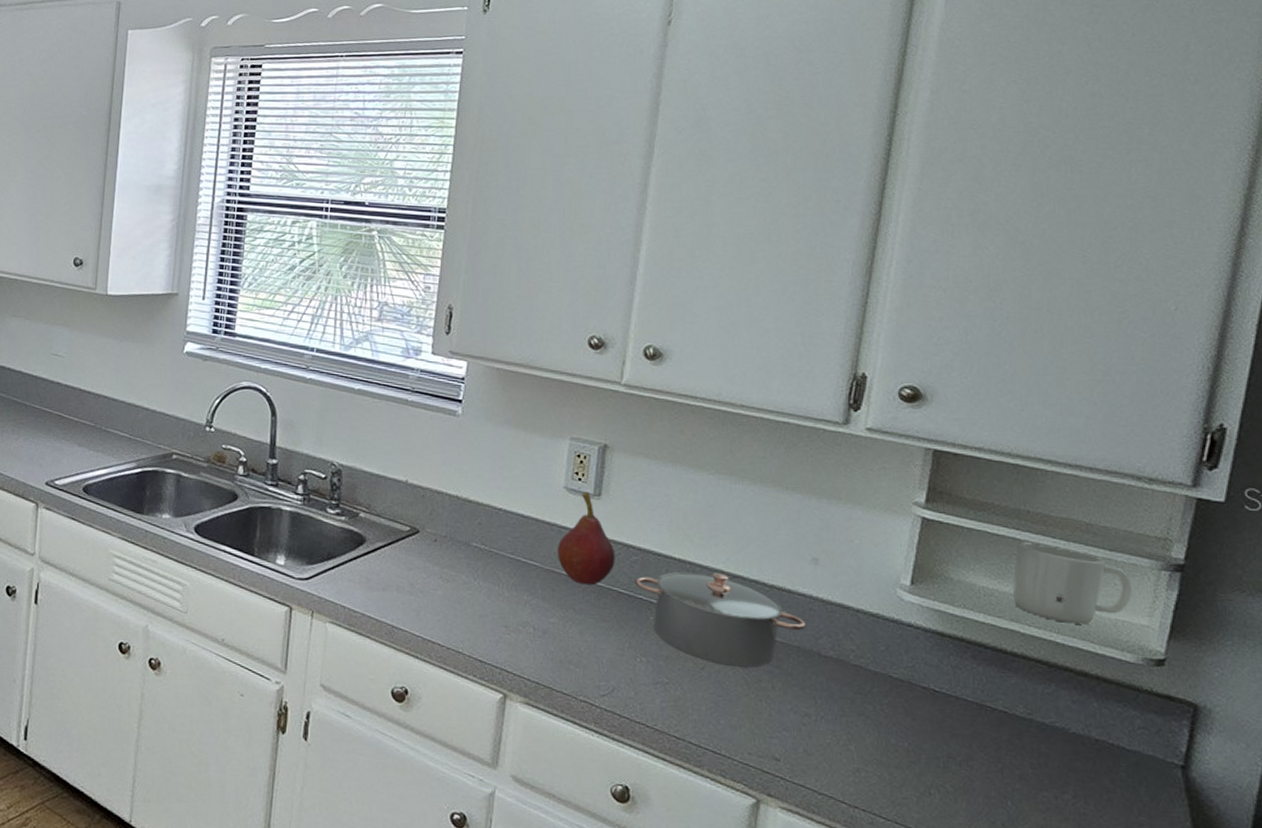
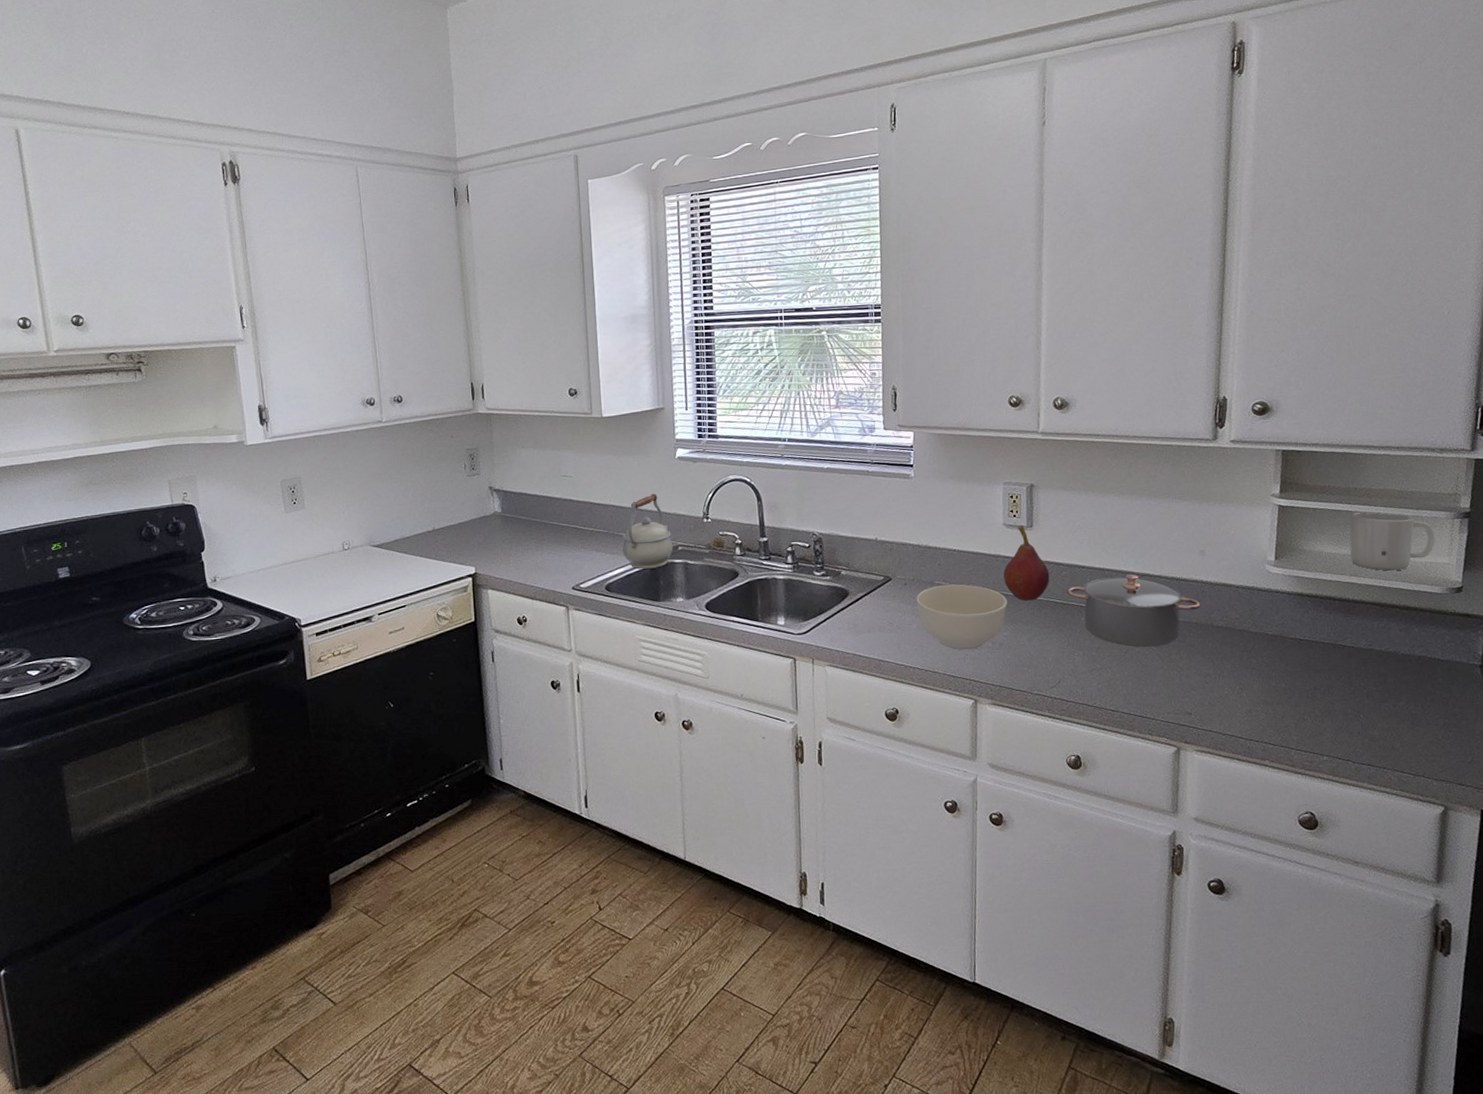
kettle: none [108,389,167,476] -> present [622,493,674,569]
bowl: none [446,548,558,633] -> present [916,584,1007,650]

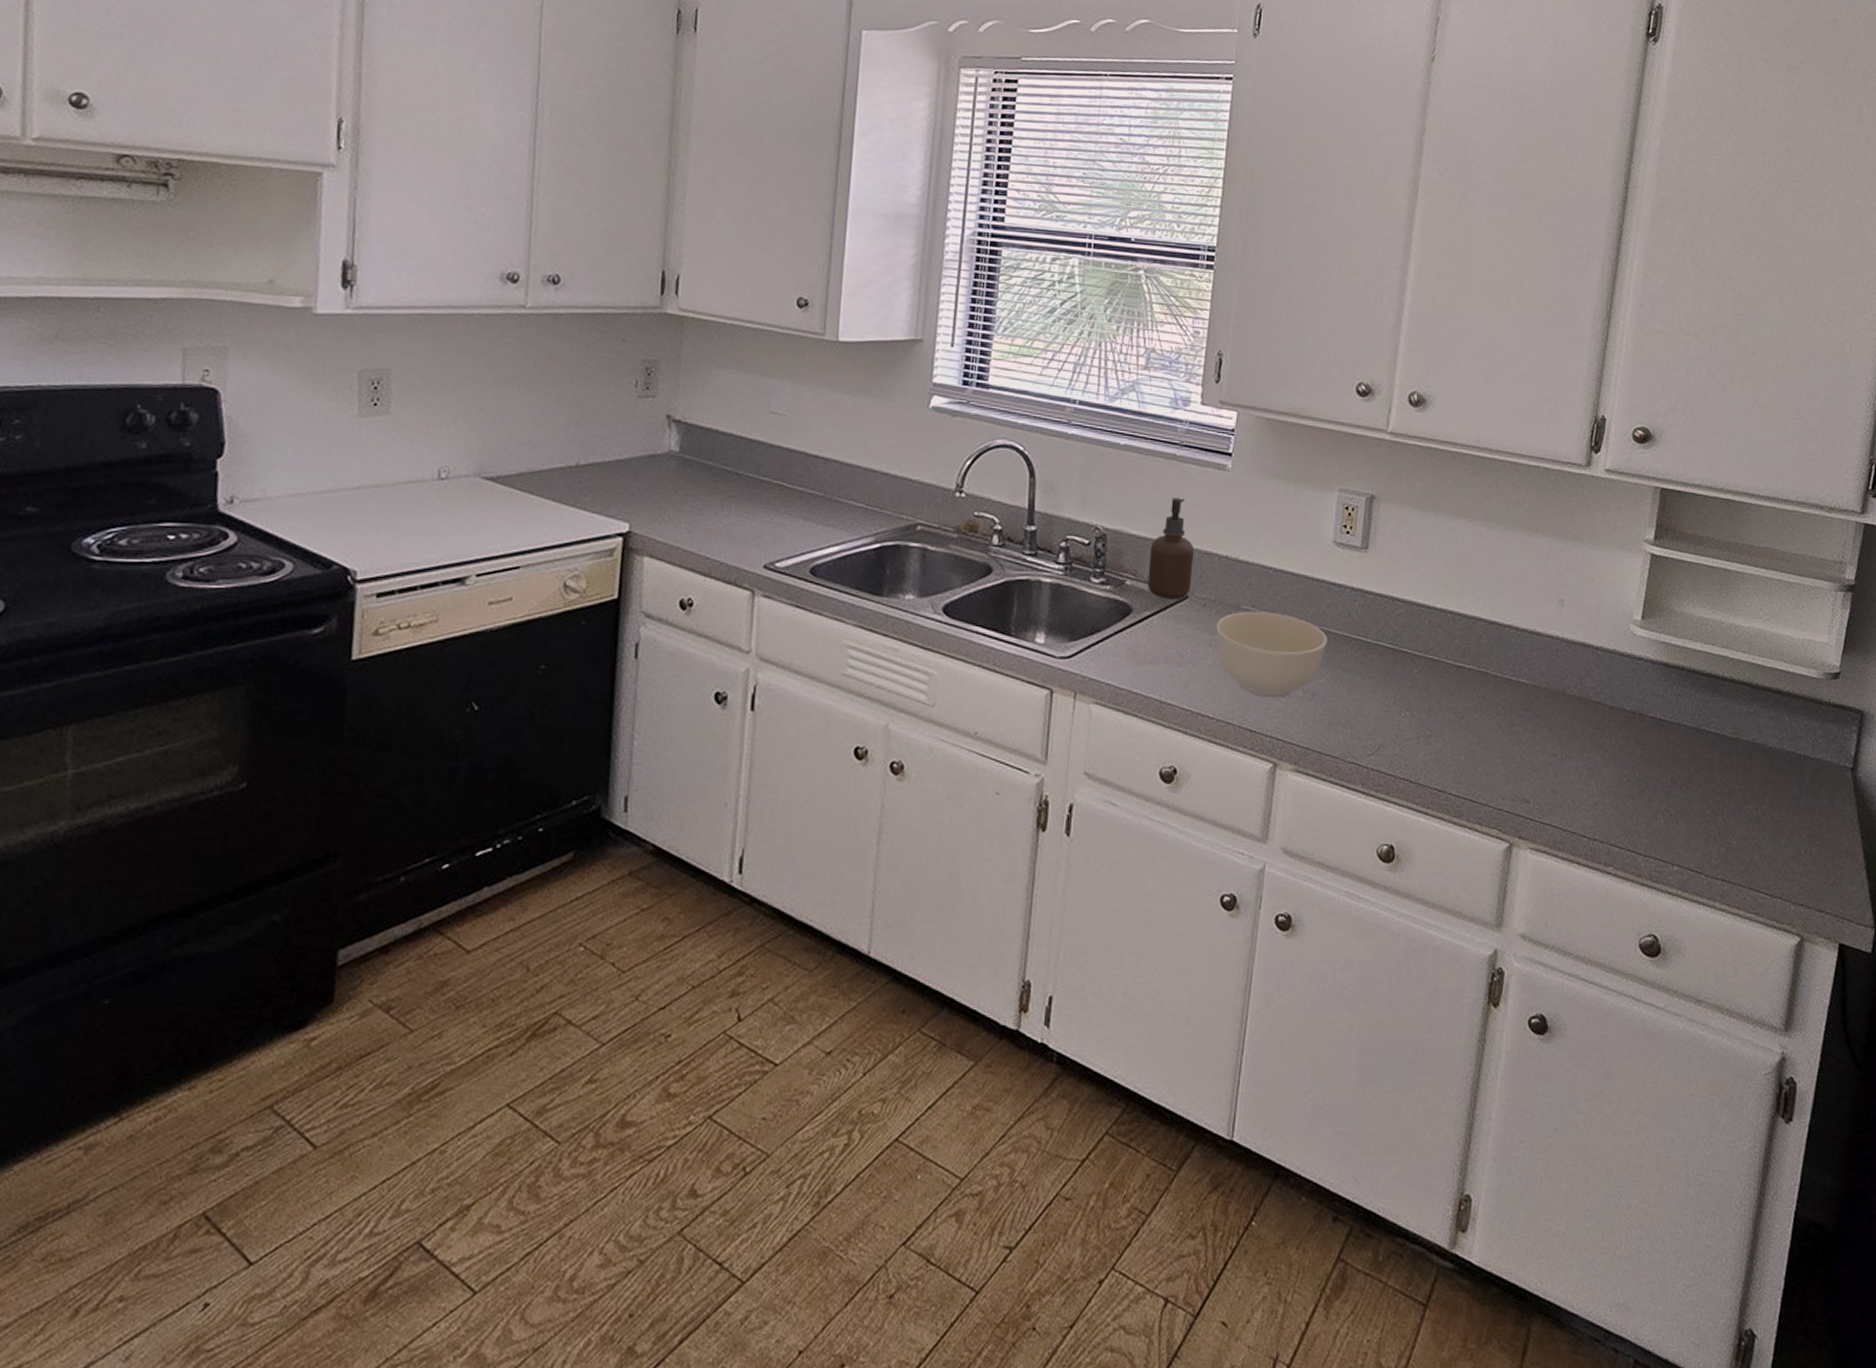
kettle: present [622,493,674,569] -> none [841,450,911,551]
soap dispenser: none [857,504,893,583] -> present [1147,498,1194,600]
fruit: present [1003,525,1050,601] -> none [1326,545,1382,642]
cooking pot: present [1067,574,1201,648] -> none [1400,620,1554,714]
mug: present [1349,511,1436,571] -> none [1723,571,1816,646]

